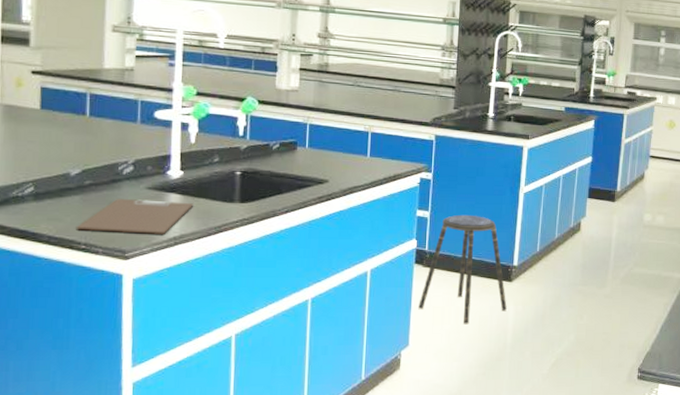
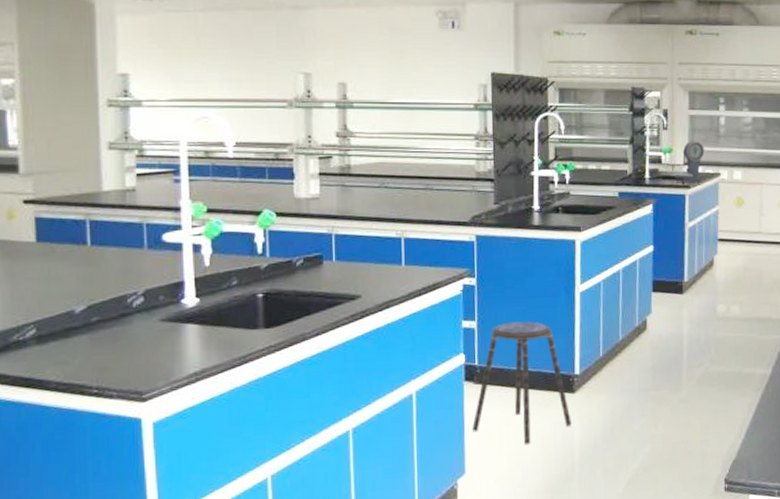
clipboard: present [75,199,194,234] -> none [85,333,214,373]
scale: none [611,67,644,106] -> present [669,141,705,184]

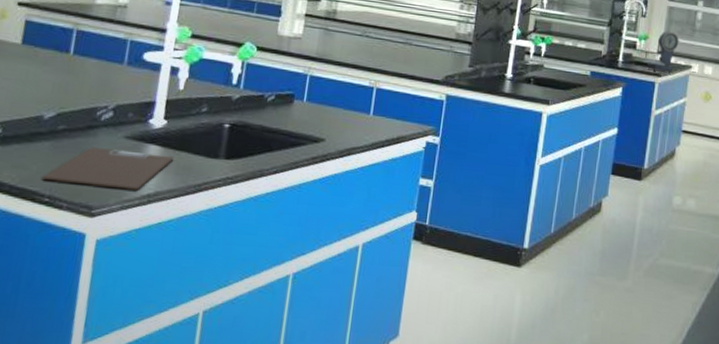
clipboard: none [85,333,214,373] -> present [41,147,175,190]
stool: present [472,321,572,444] -> none [413,186,514,314]

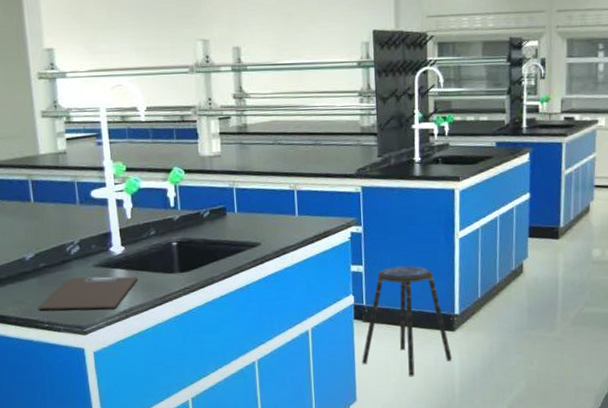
stool: none [413,186,514,314] -> present [362,265,452,376]
scale: present [641,31,679,74] -> none [546,89,582,132]

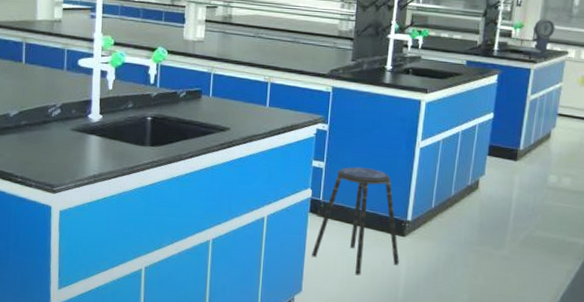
clipboard: present [37,276,139,311] -> none [14,138,111,172]
scale: none [546,89,582,132] -> present [517,18,556,60]

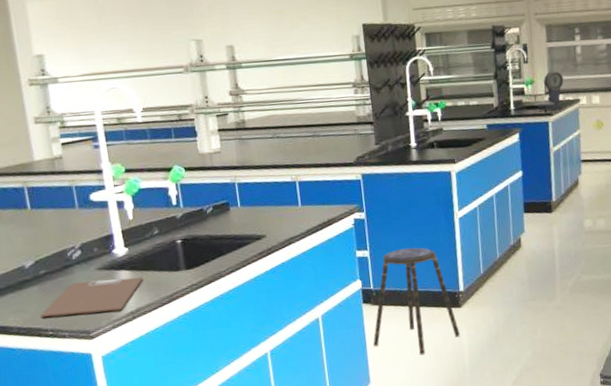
clipboard: none [14,138,111,172] -> present [40,277,144,319]

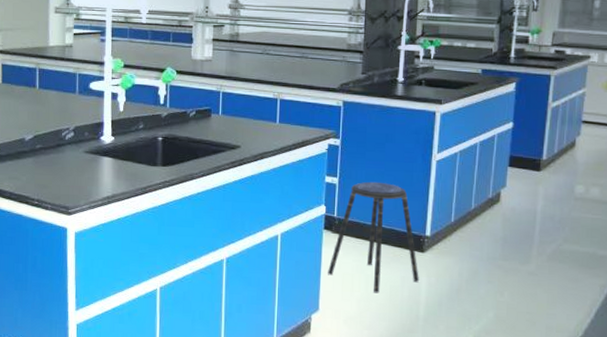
clipboard: present [40,277,144,319] -> none [30,161,124,194]
scale: present [532,71,564,112] -> none [535,23,575,66]

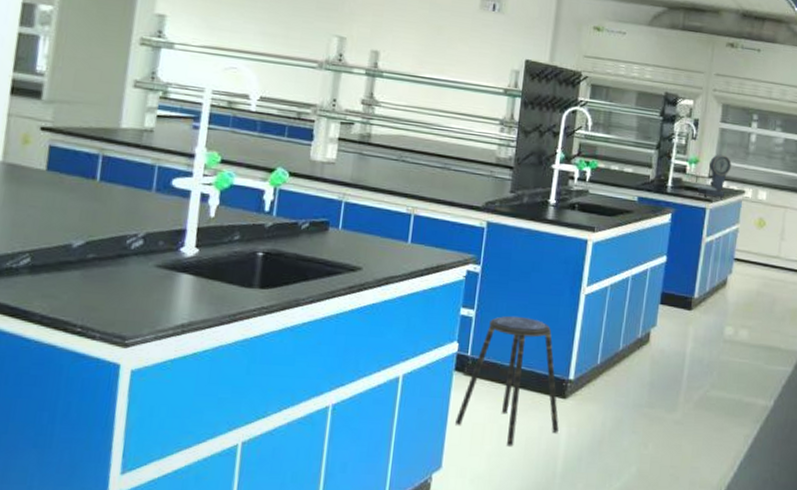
scale: none [535,23,575,66] -> present [692,154,732,199]

